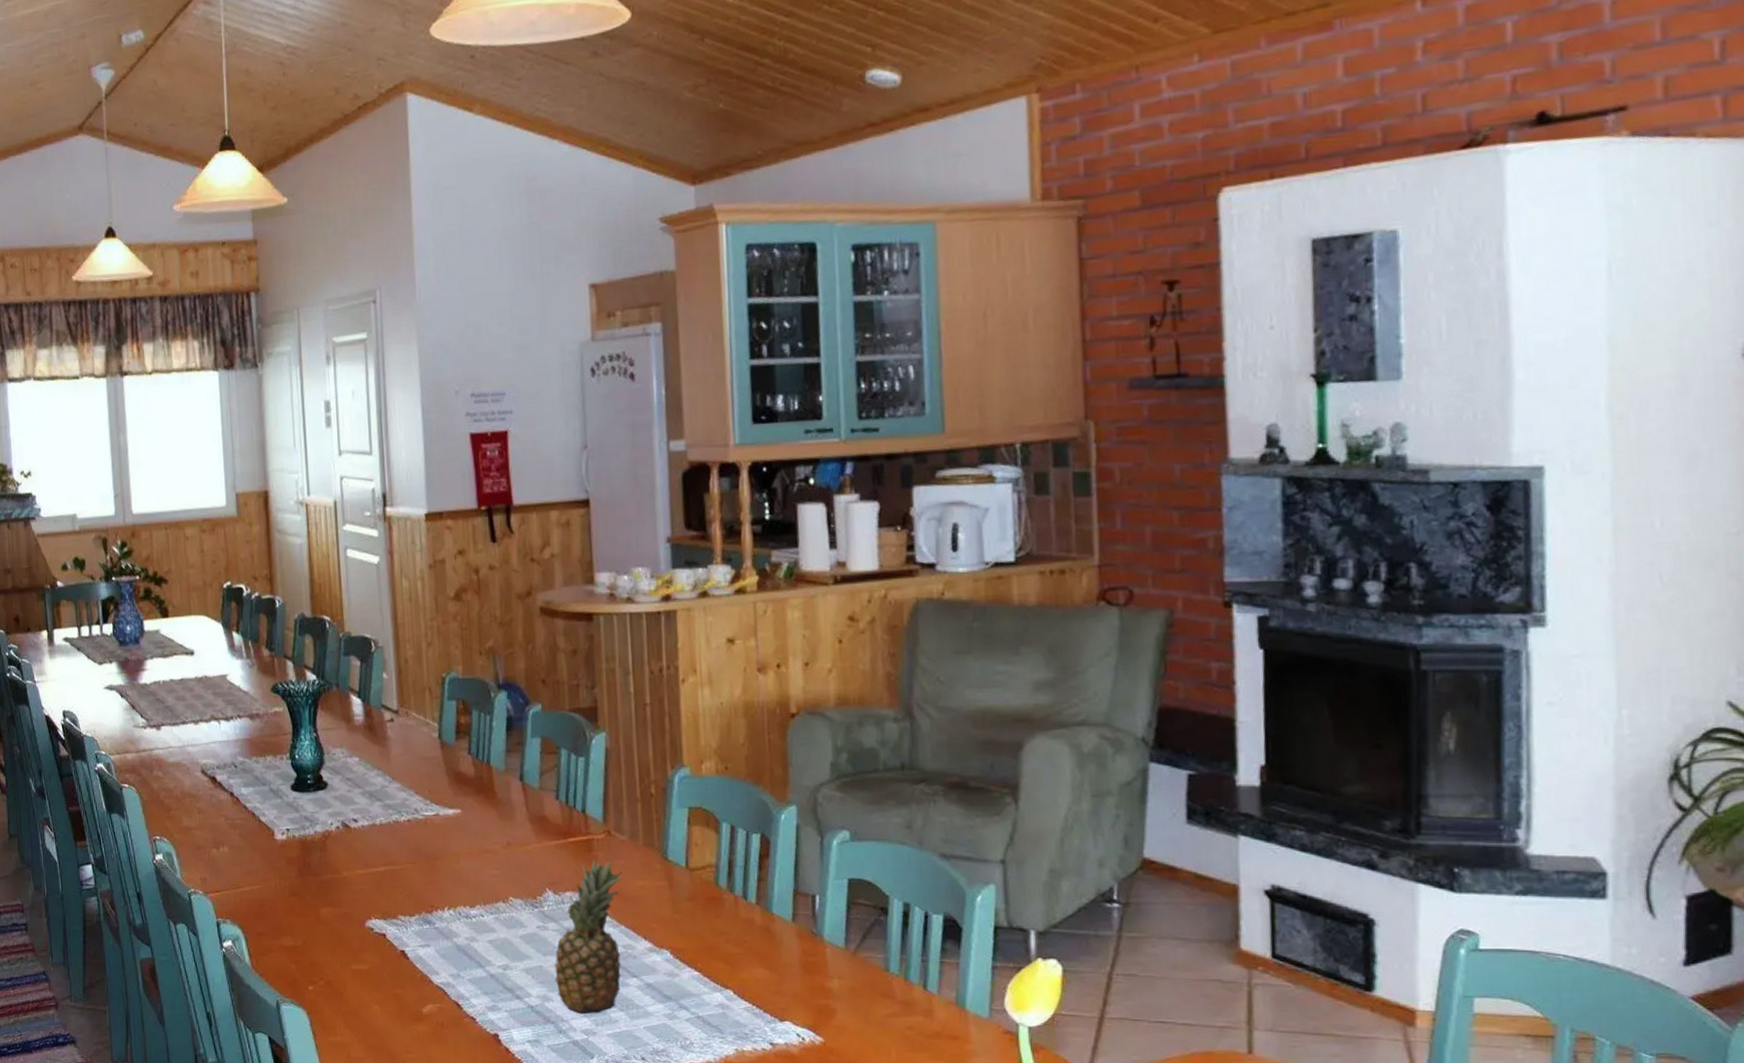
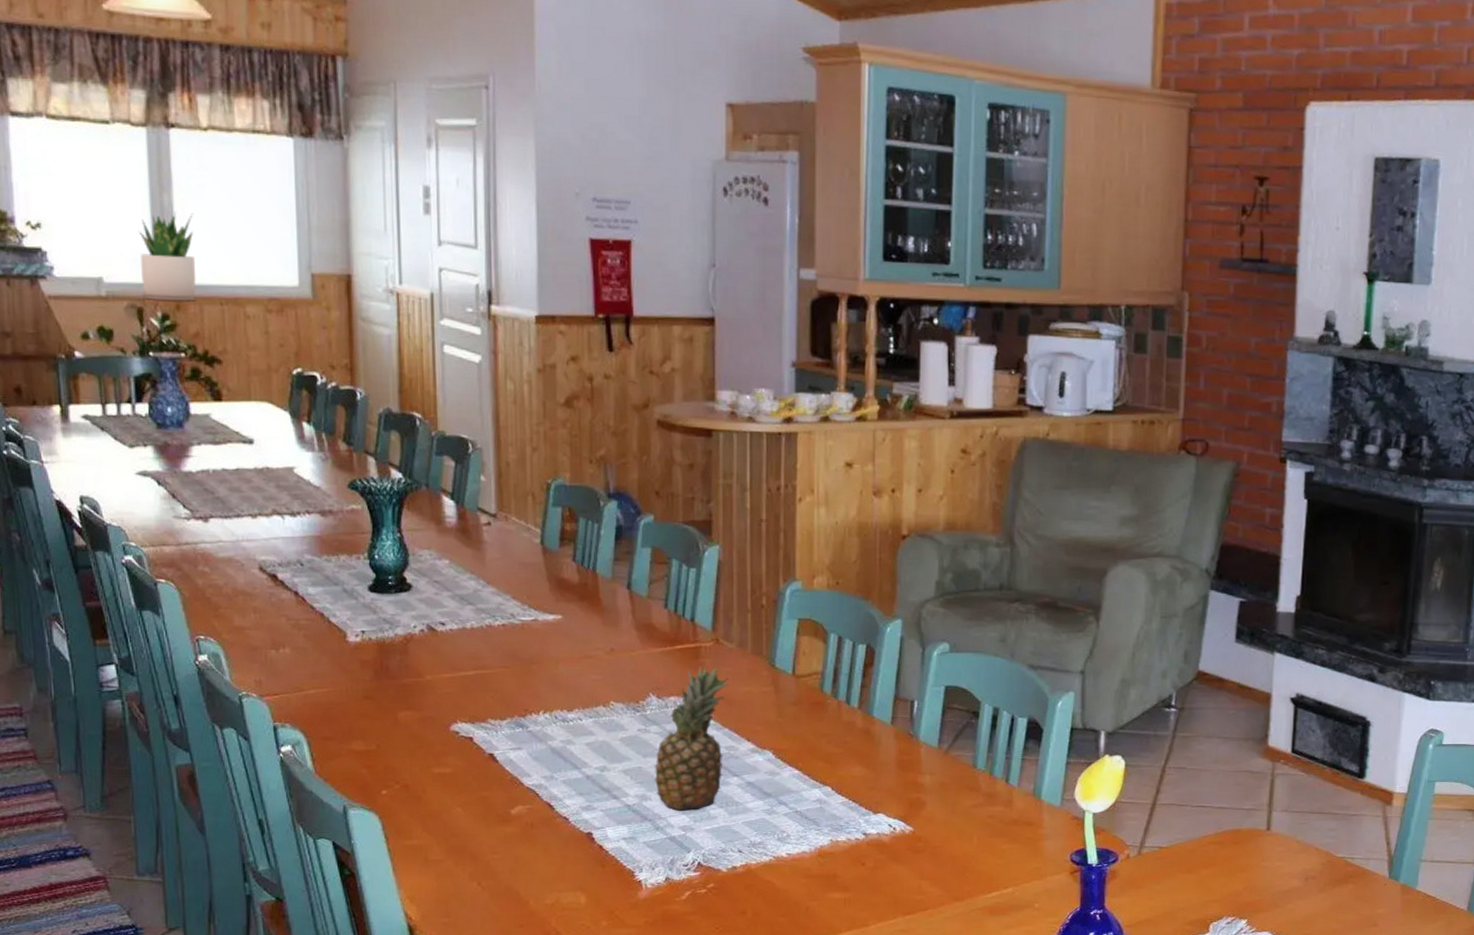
planter: none [103,449,147,531] -> present [140,211,196,301]

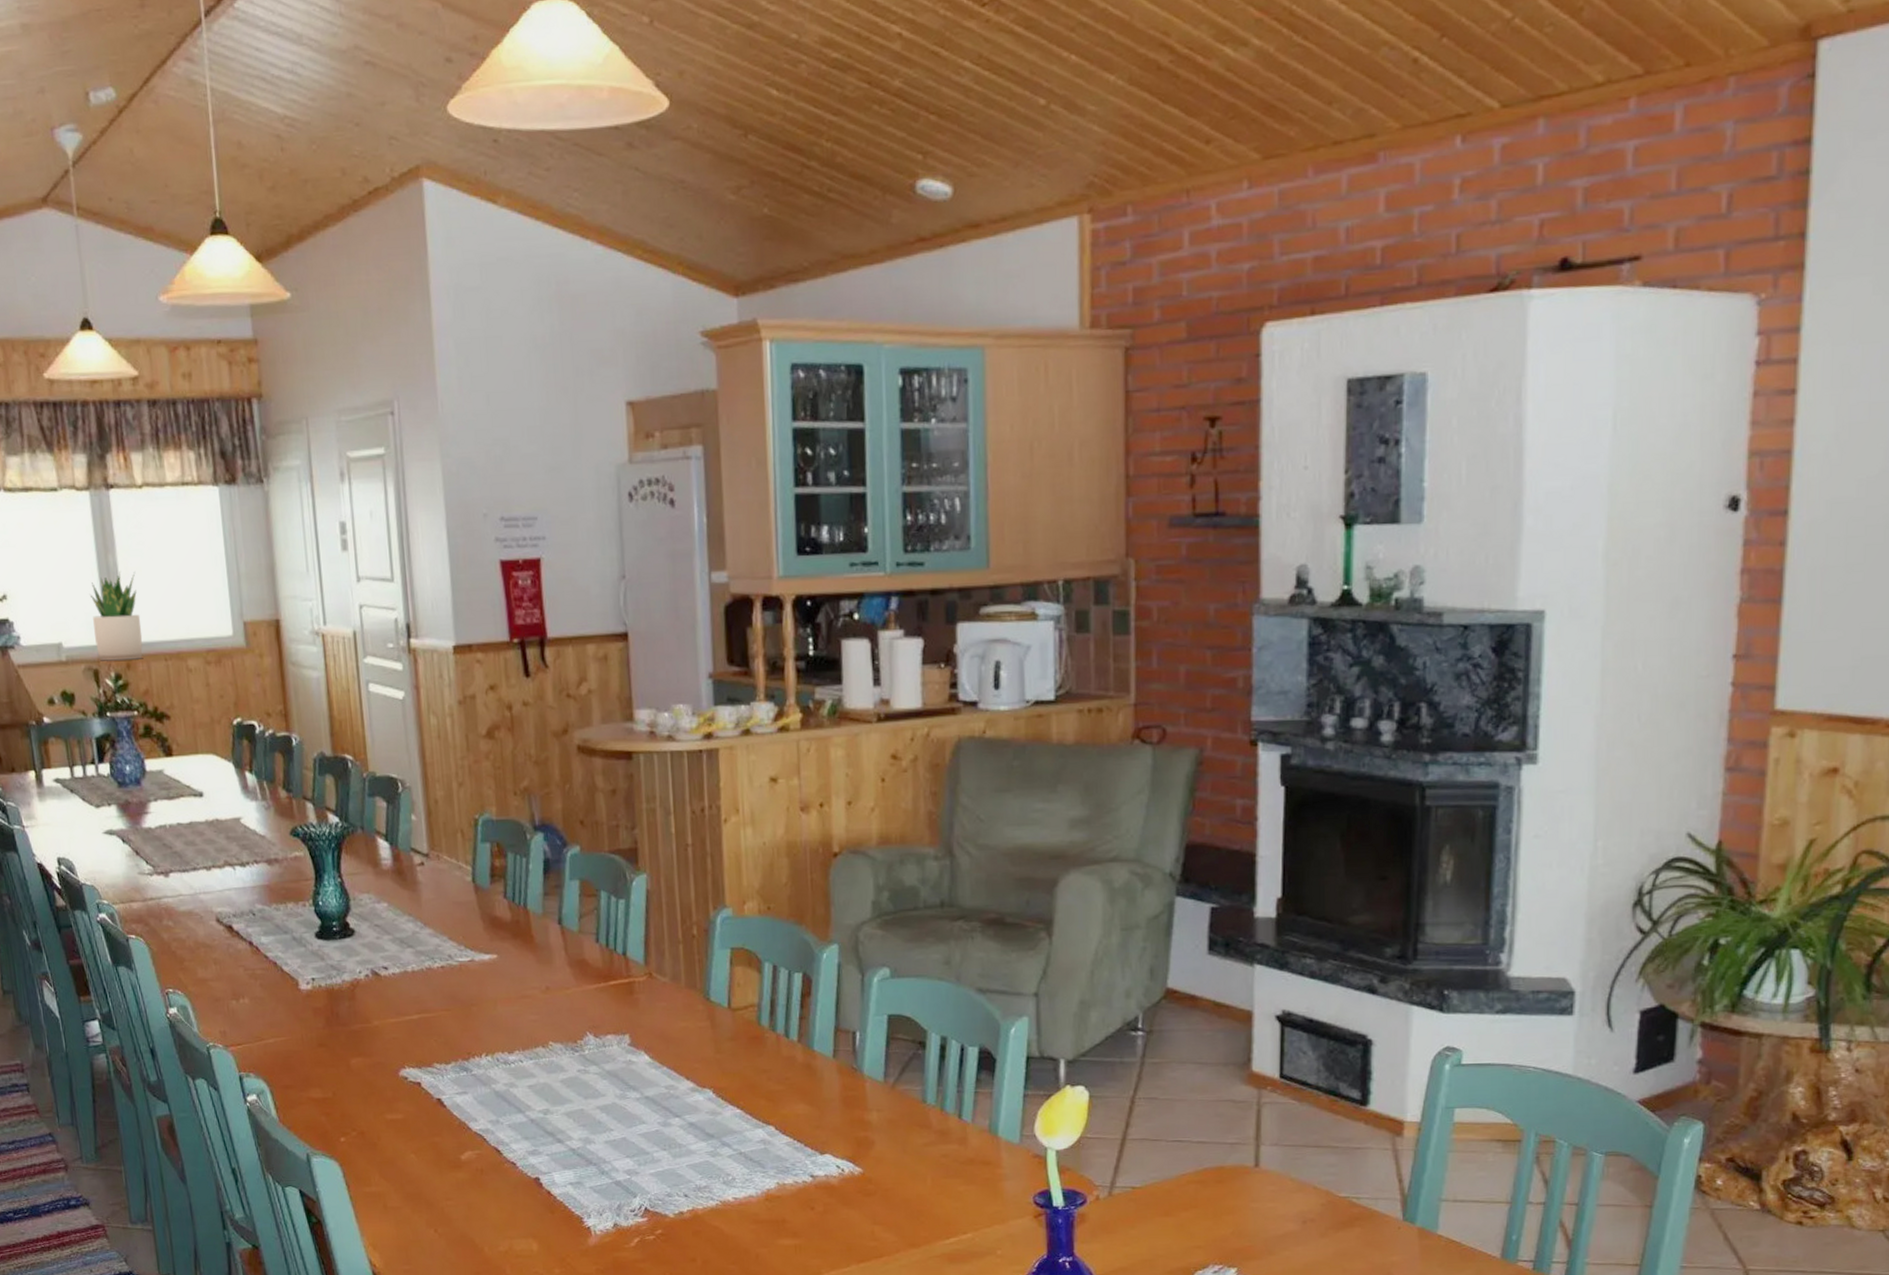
fruit: present [654,666,730,811] -> none [596,1002,666,1154]

